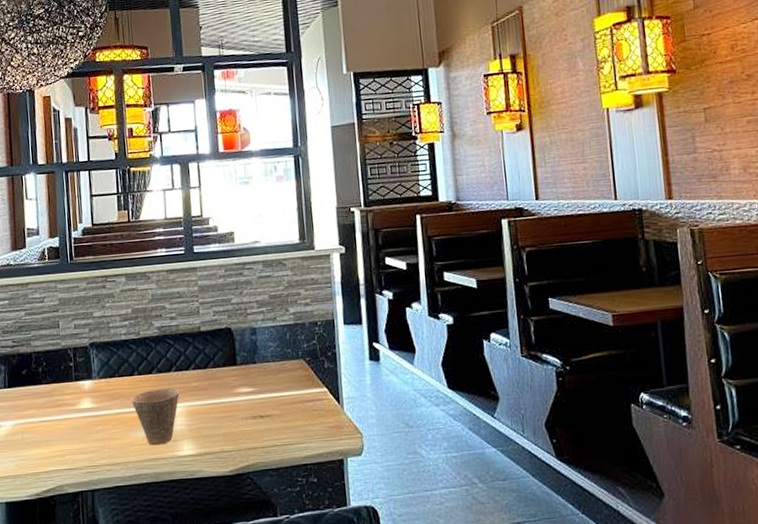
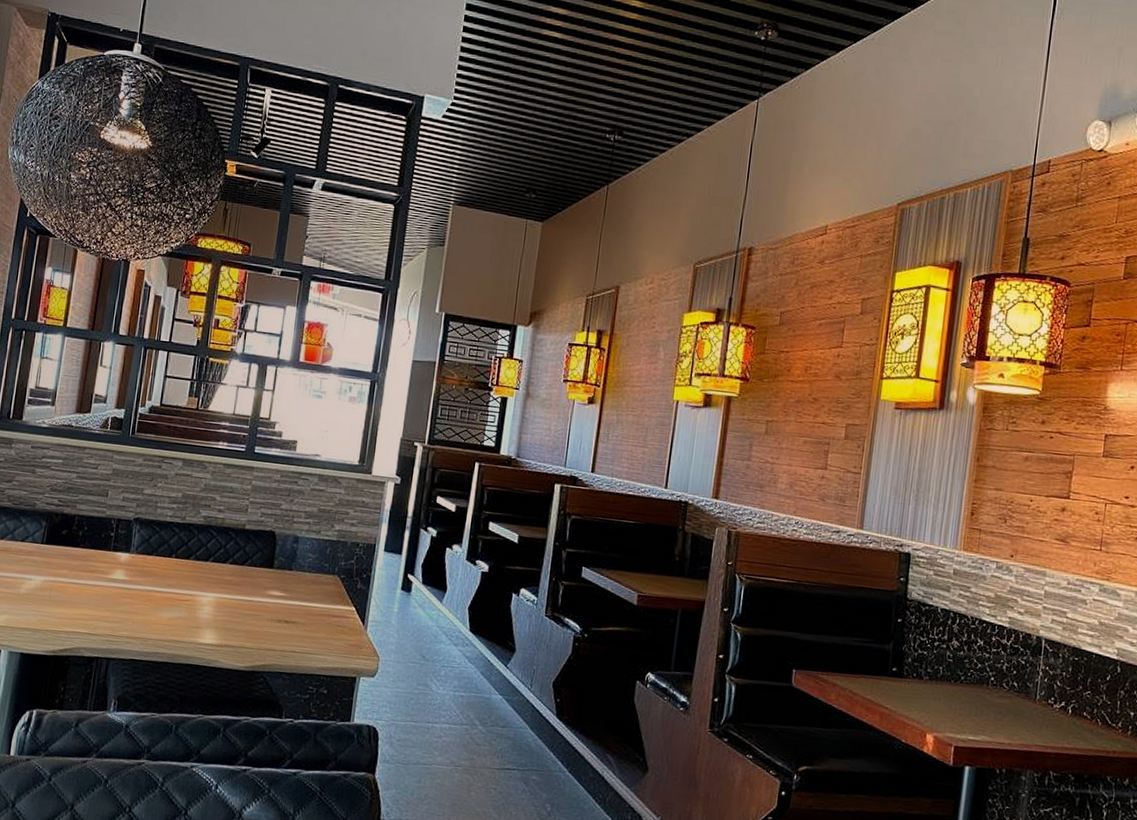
cup: present [131,388,180,446] -> none [163,574,213,629]

